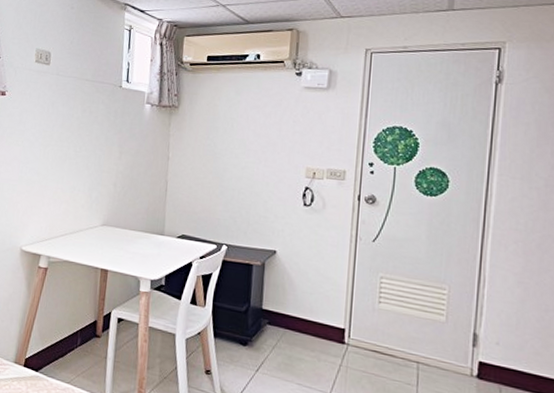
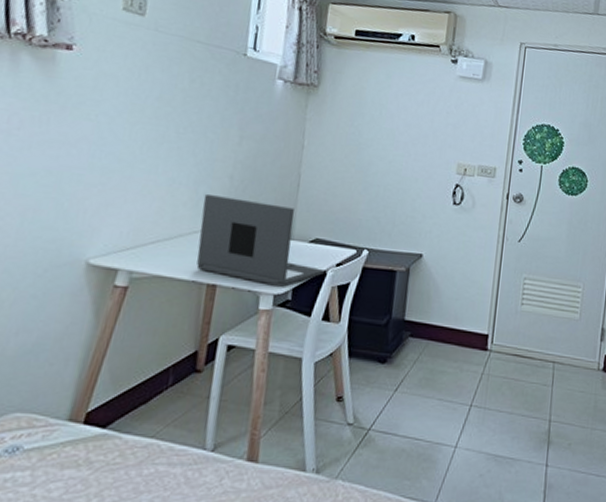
laptop: none [93,198,190,274] -> present [196,193,324,287]

